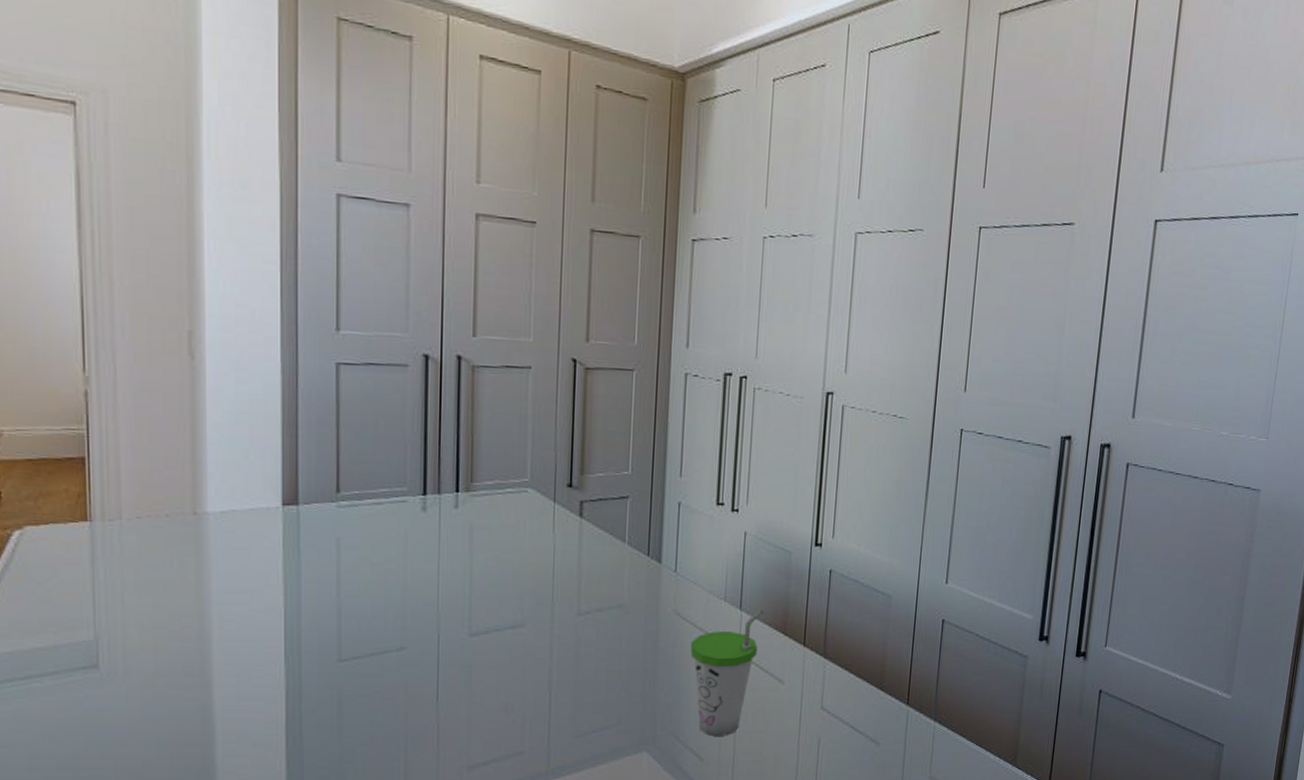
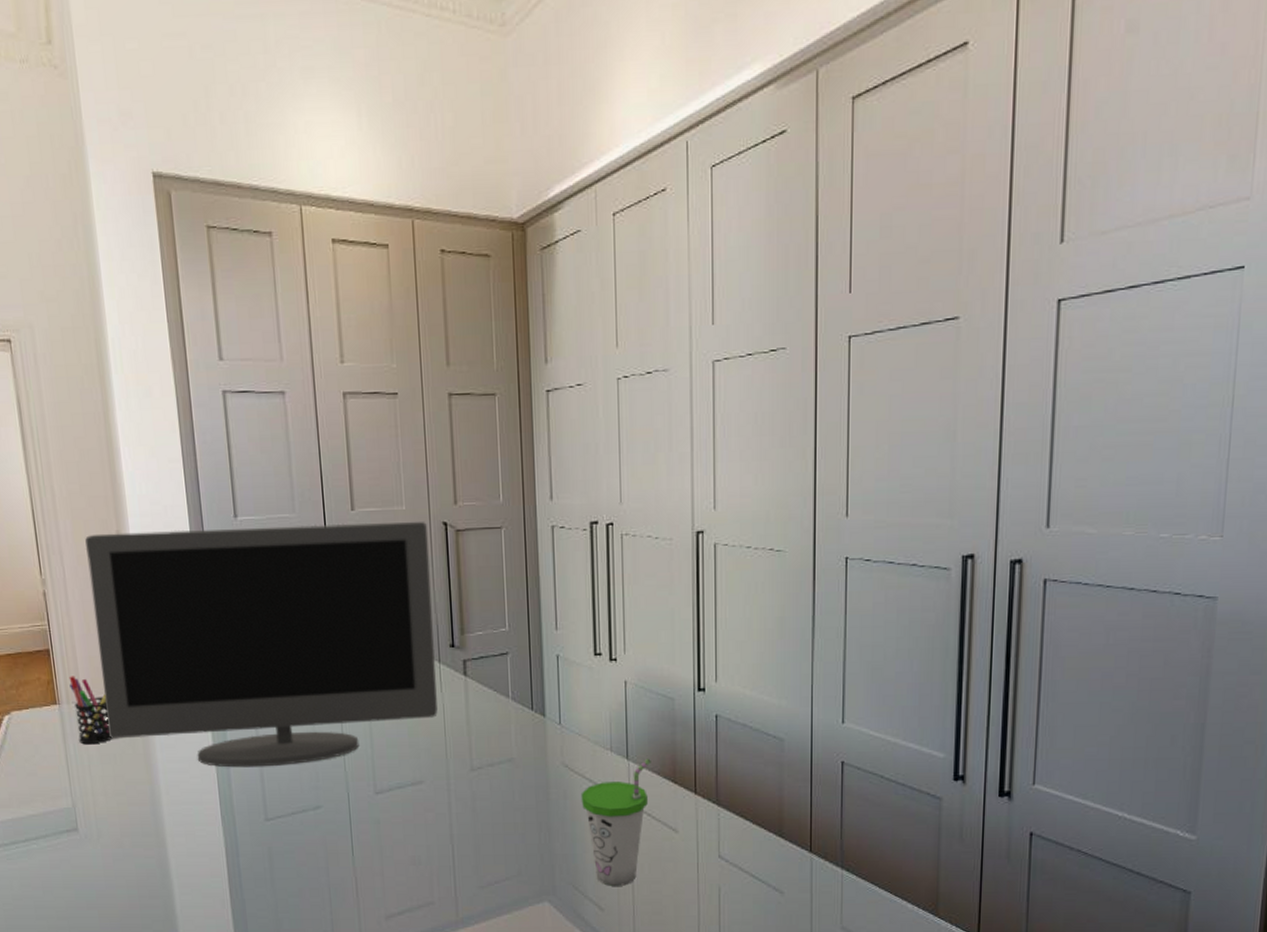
pen holder: none [107,489,157,569] -> present [69,676,113,745]
monitor: none [146,332,554,603] -> present [85,521,438,768]

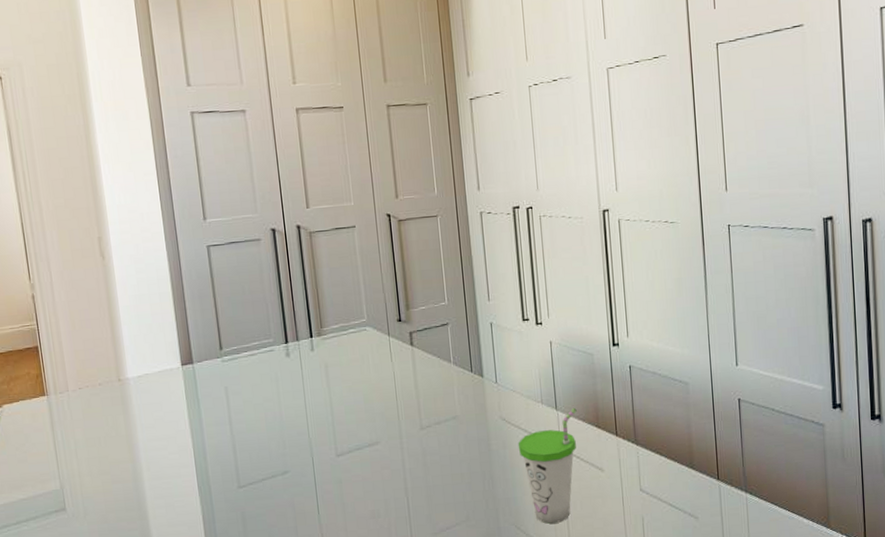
pen holder: present [69,676,113,745] -> none [56,368,97,431]
monitor: present [85,521,438,768] -> none [70,214,389,442]

